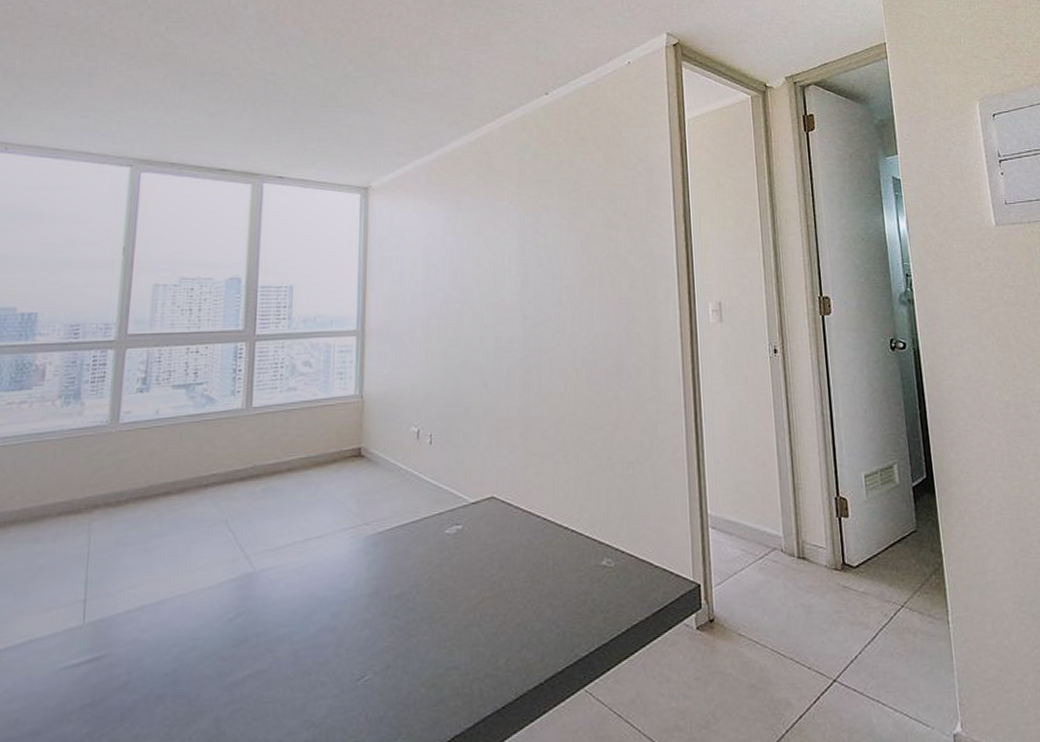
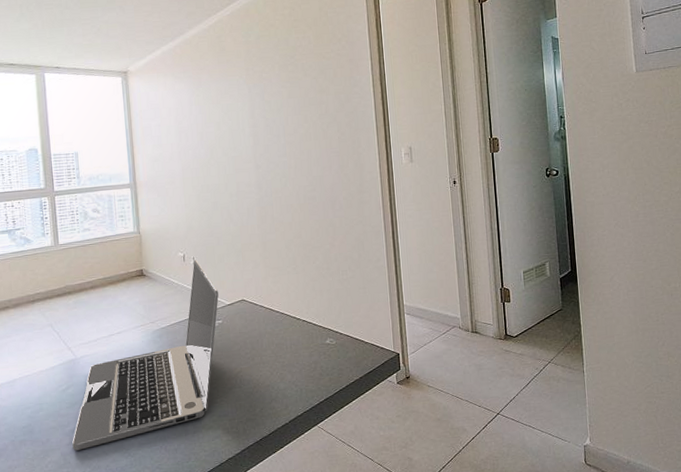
laptop: none [232,437,460,715] -> present [72,259,219,451]

